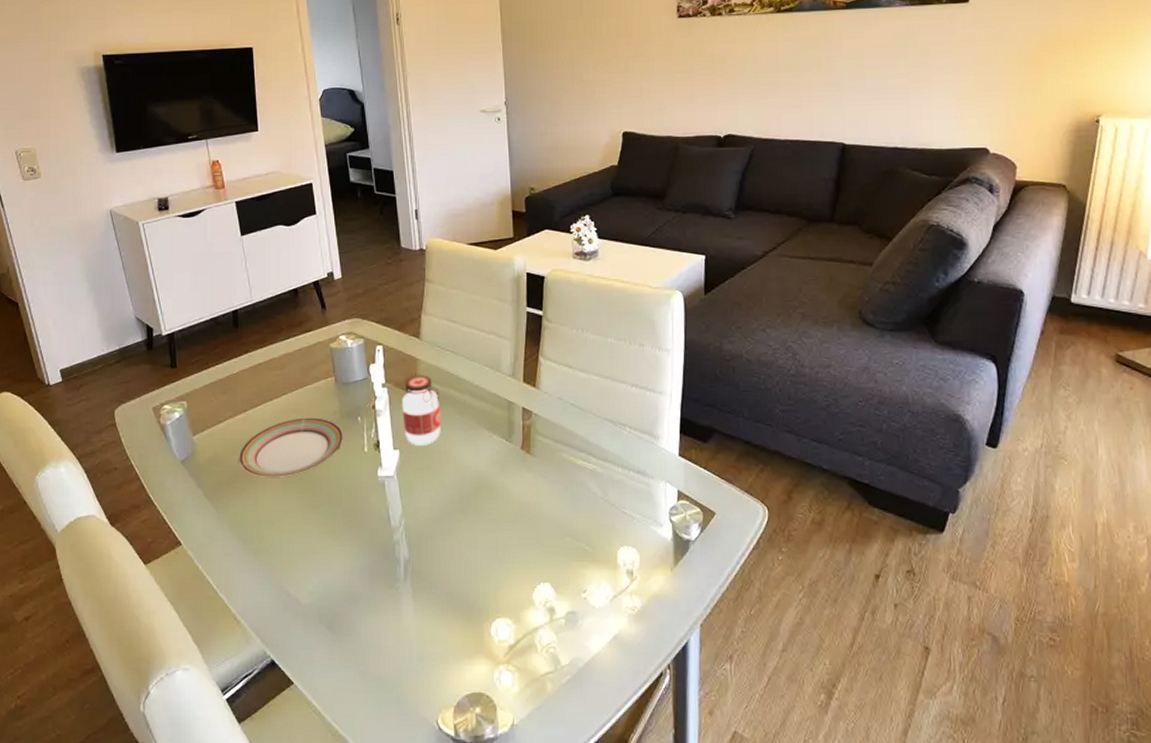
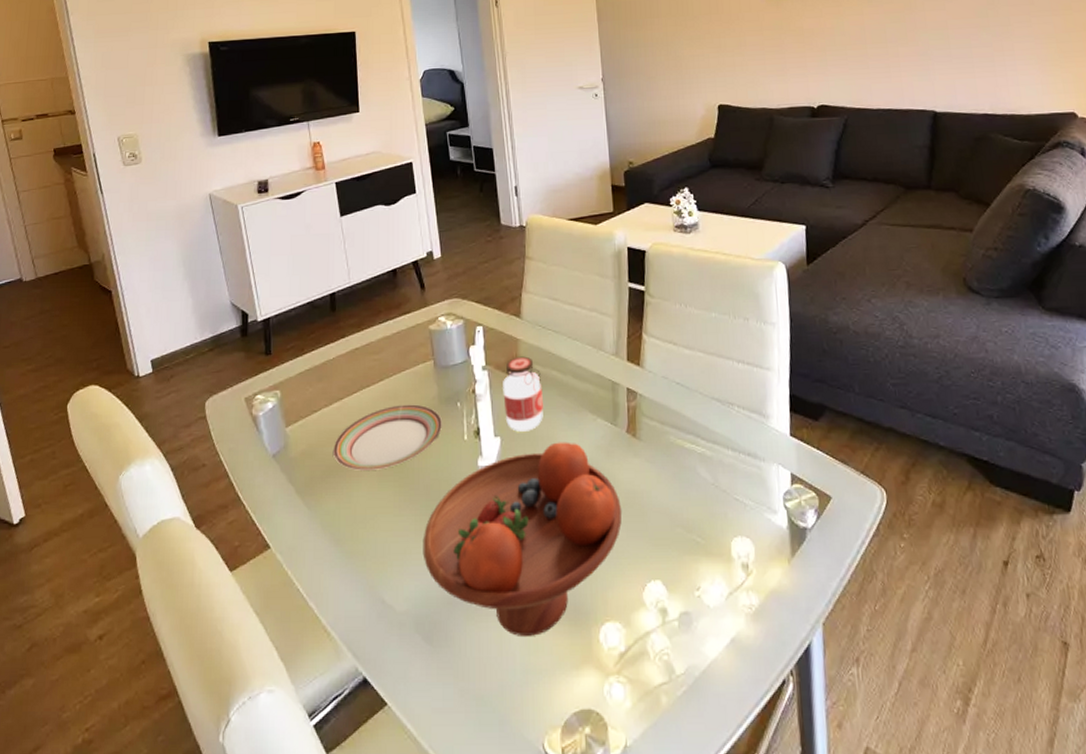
fruit bowl: none [325,456,515,628] -> present [422,442,623,636]

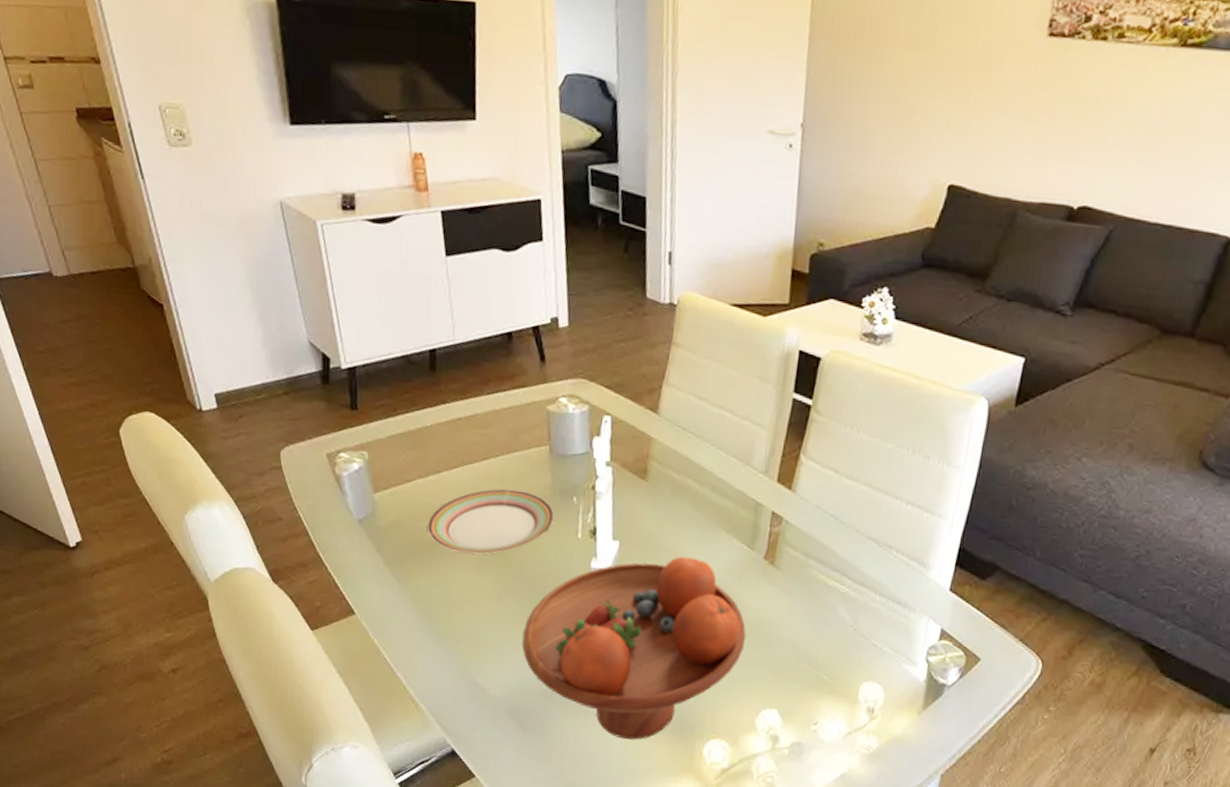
jar: present [503,356,544,432] -> none [627,457,674,540]

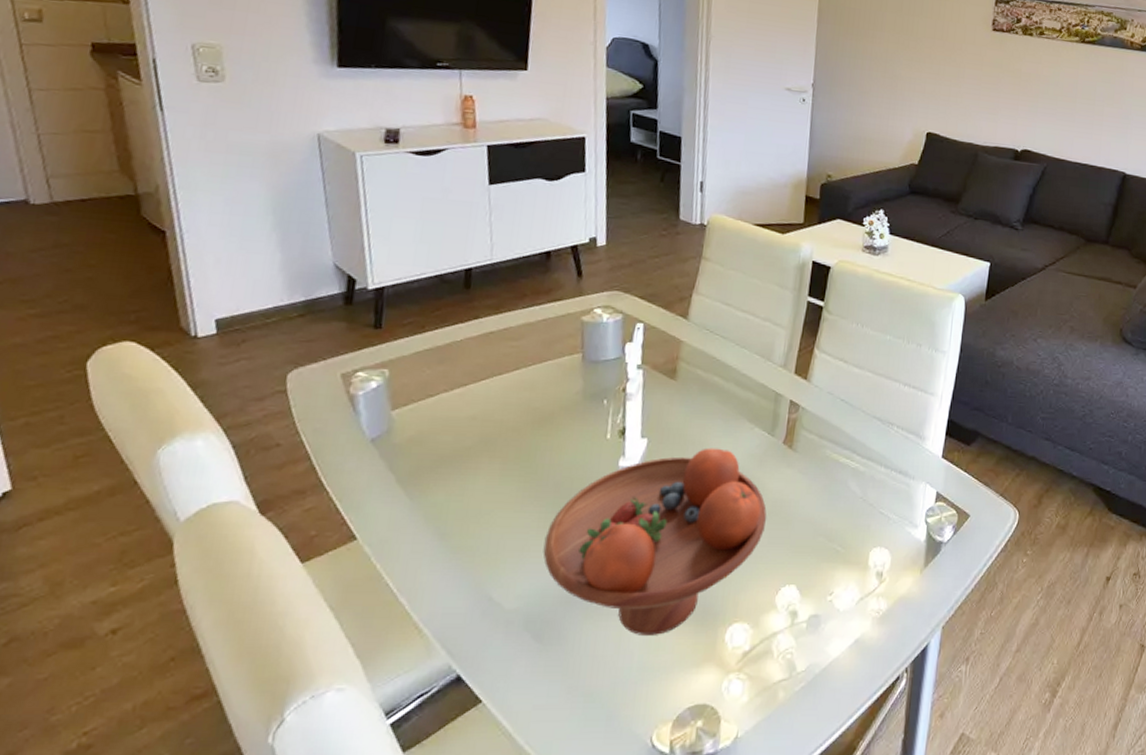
plate: present [426,489,554,554] -> none [447,397,584,463]

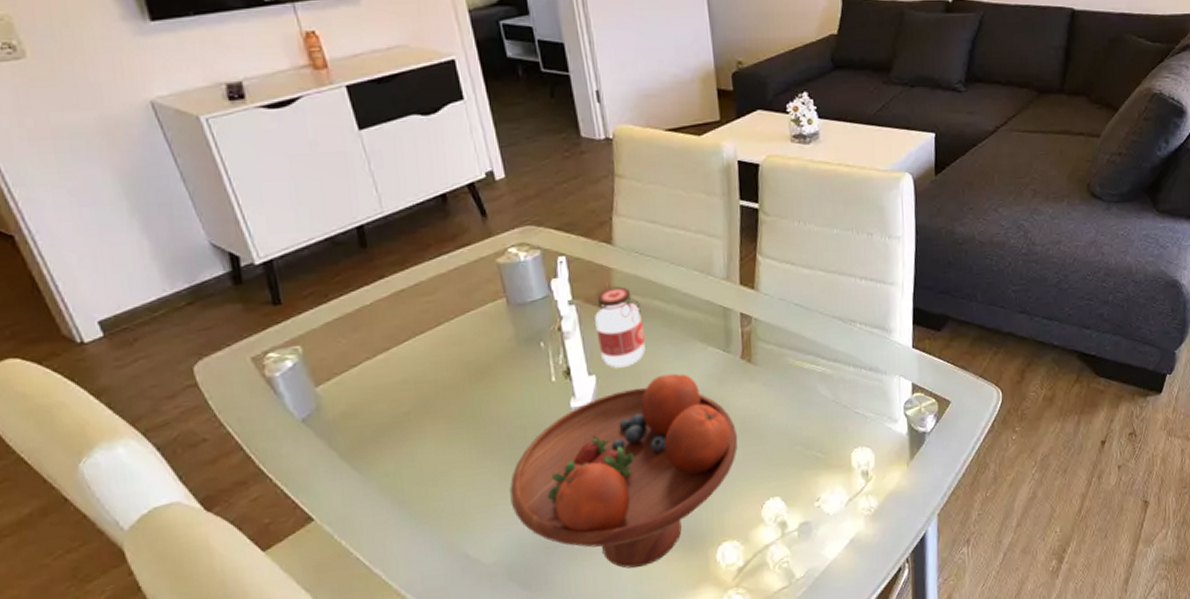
jar: none [656,358,701,435] -> present [595,286,646,368]

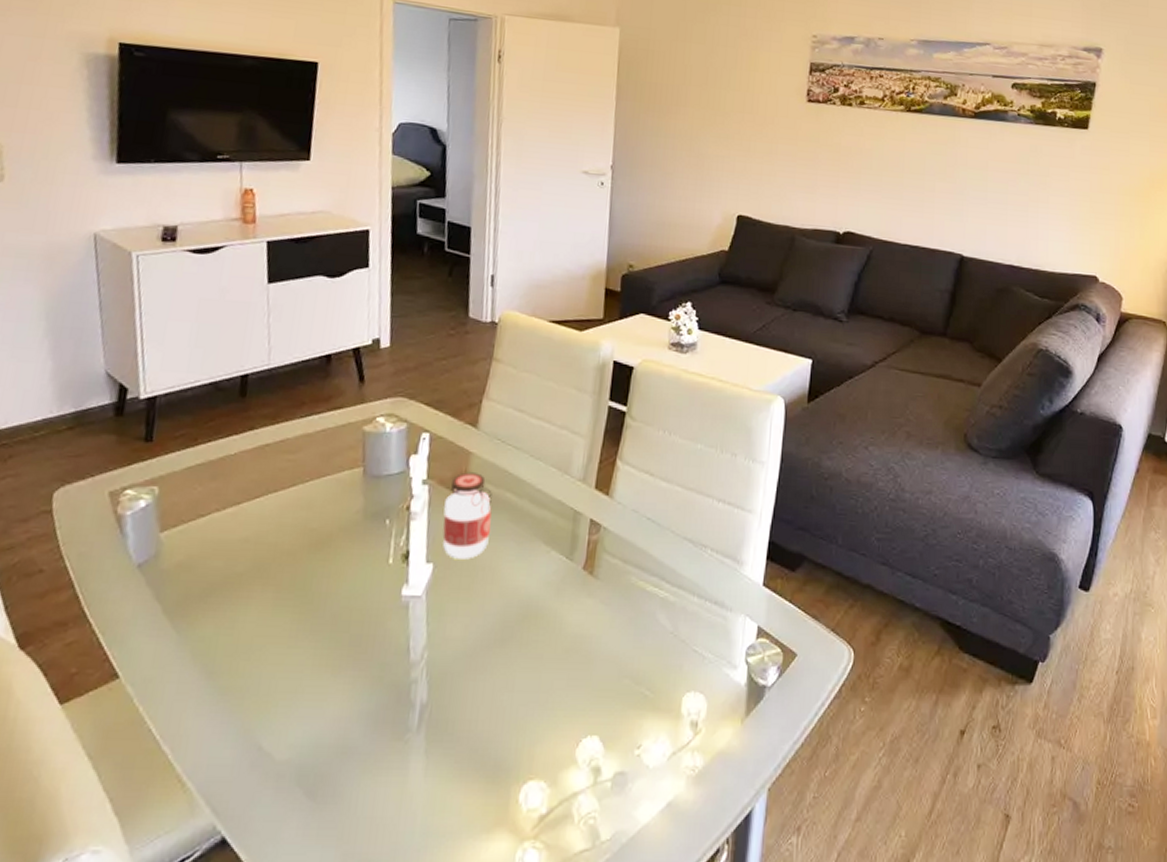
fruit bowl: present [509,373,738,568] -> none [317,574,566,794]

